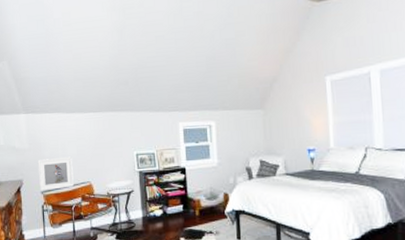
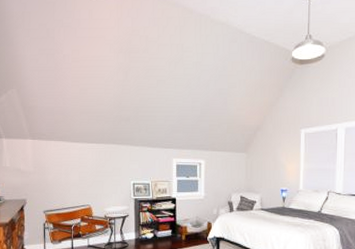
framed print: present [37,156,74,191] -> none [41,181,74,211]

